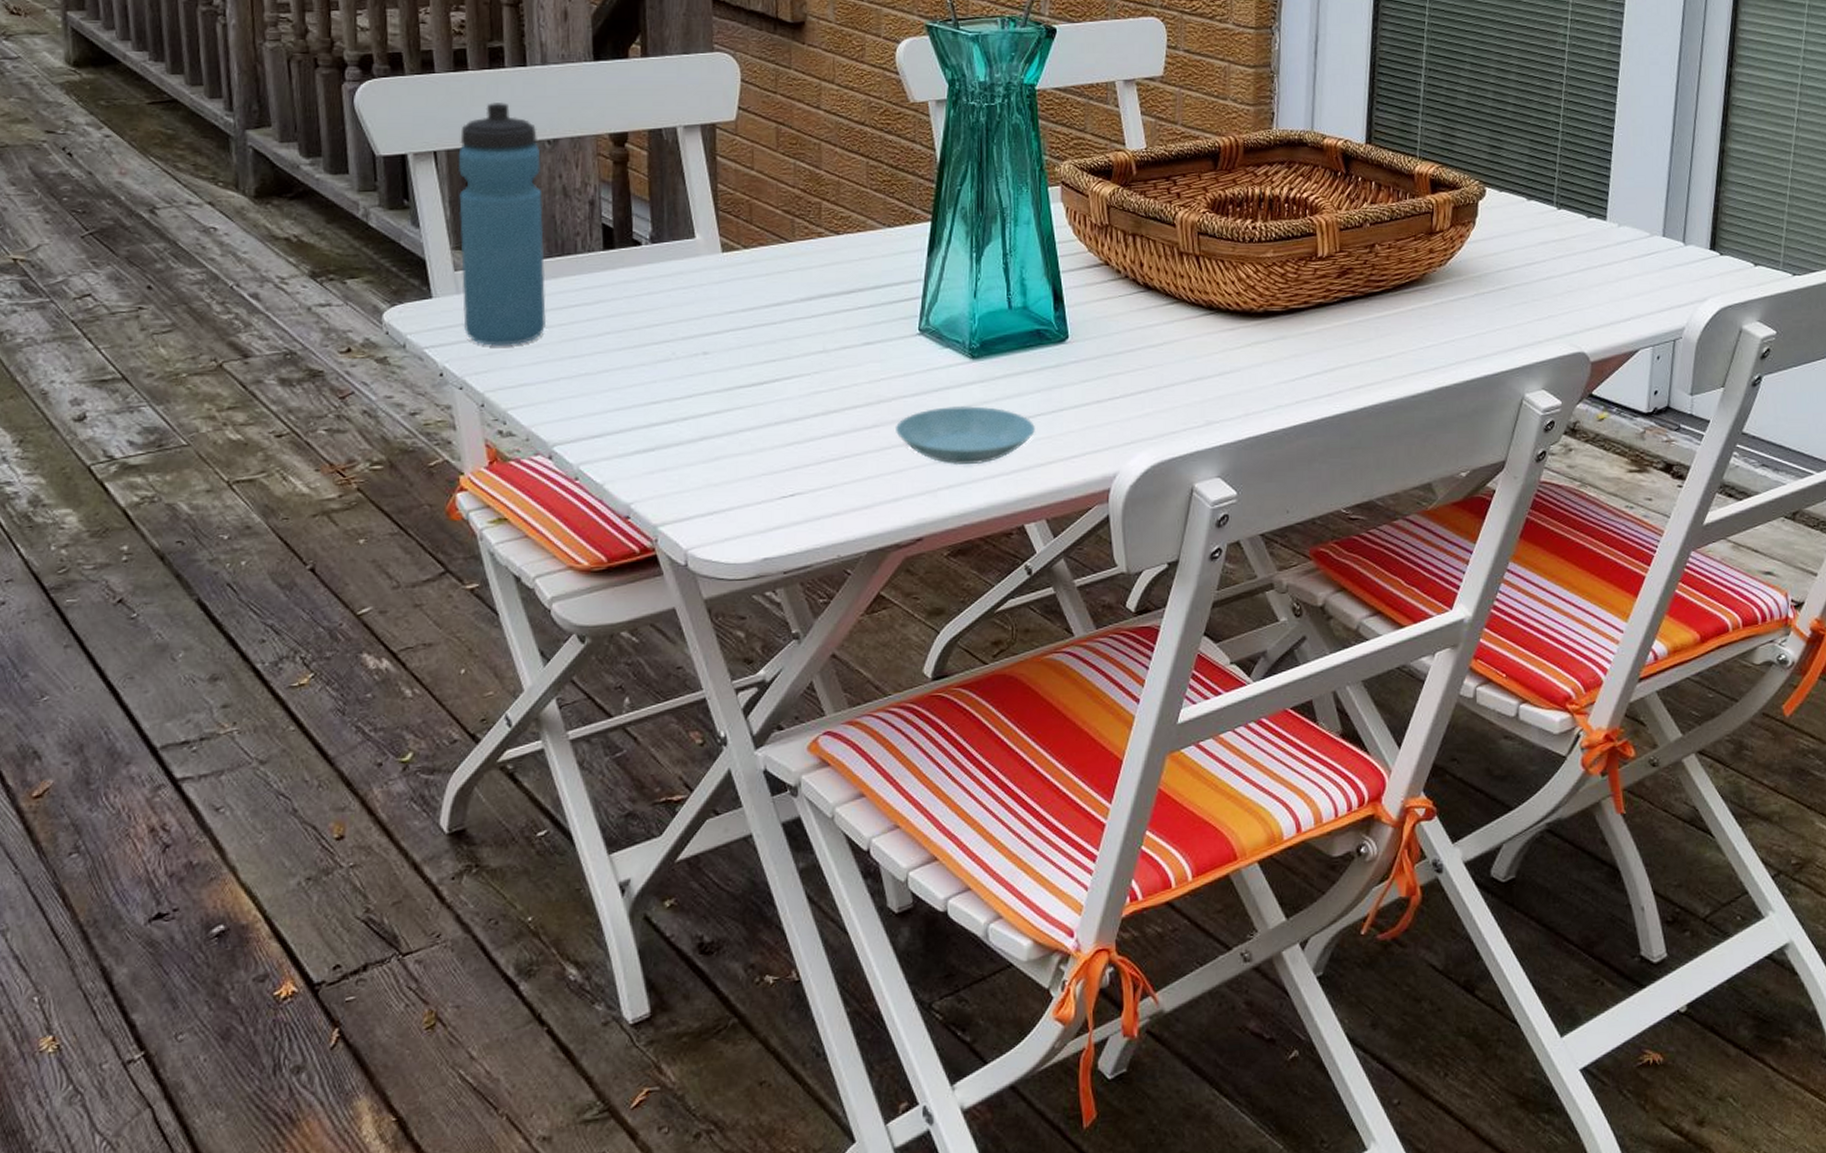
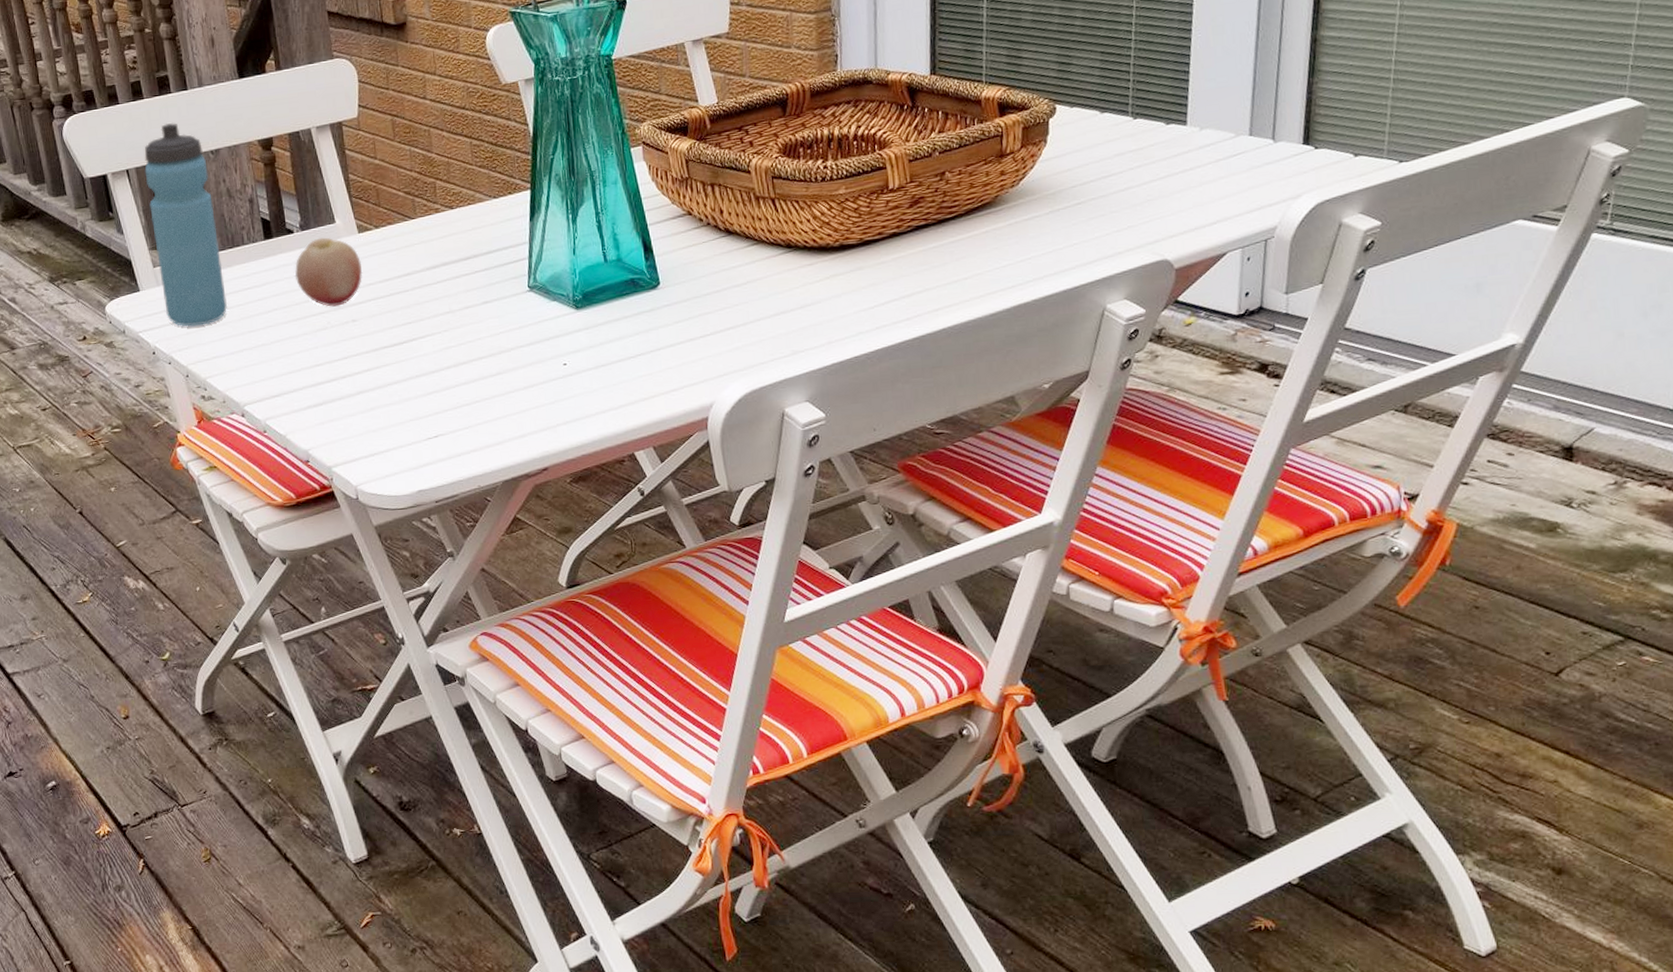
fruit: none [637,253,723,335] -> present [294,237,363,307]
saucer: present [894,406,1035,466] -> none [515,351,637,404]

